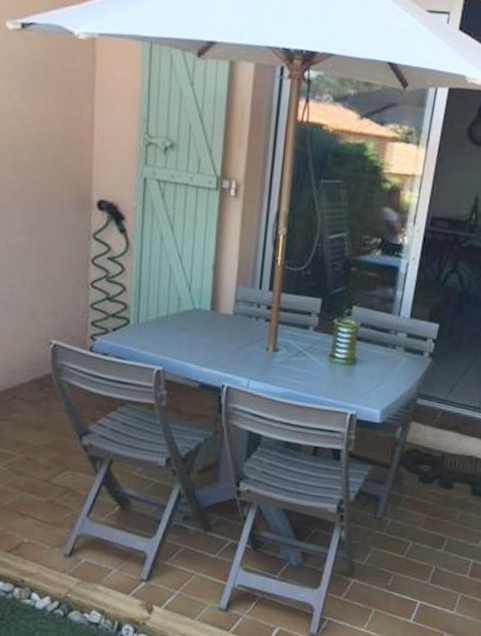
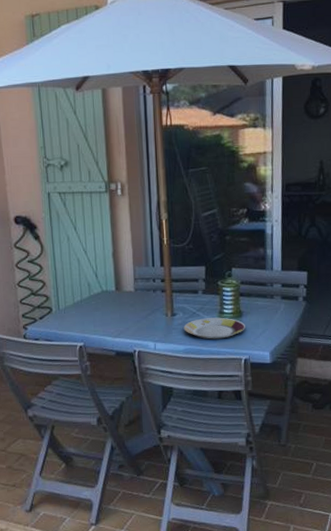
plate: none [285,359,358,387] -> present [183,317,245,339]

